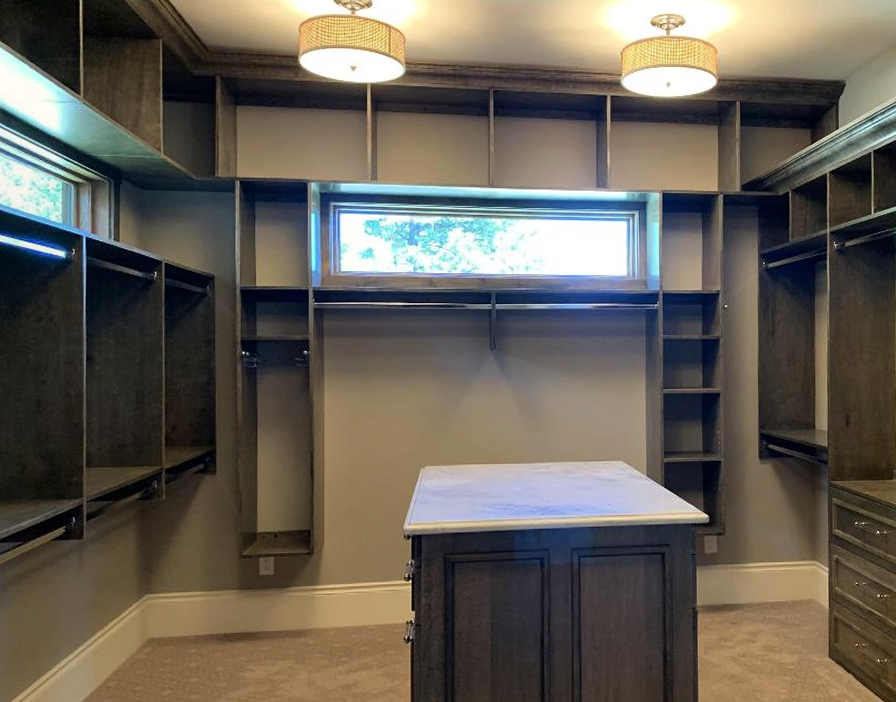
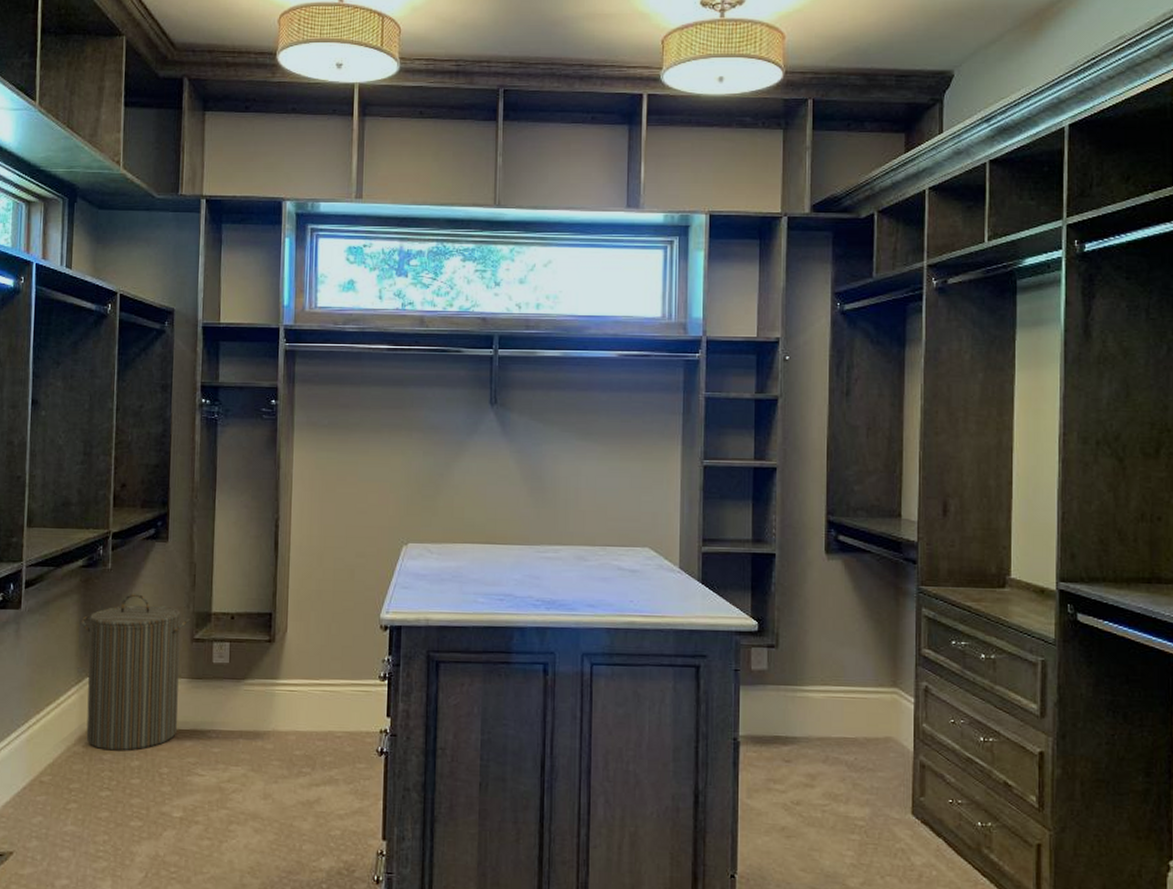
laundry hamper: none [139,520,238,656] -> present [81,594,190,751]

